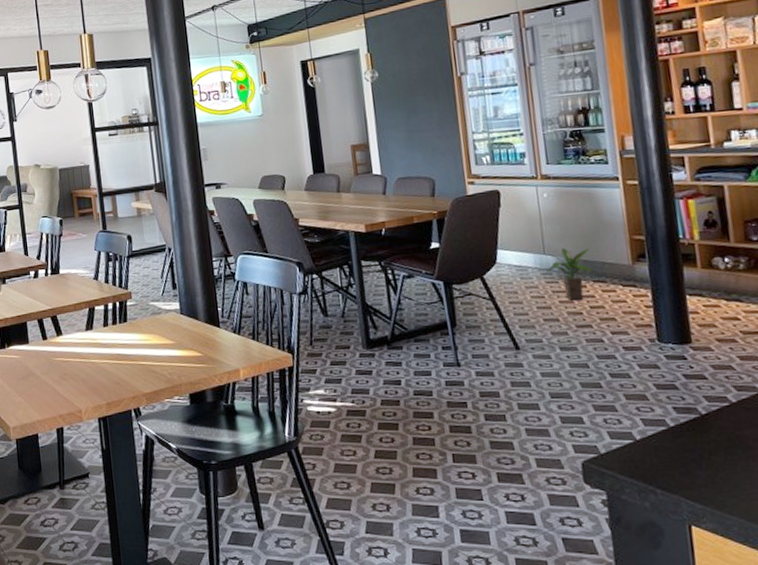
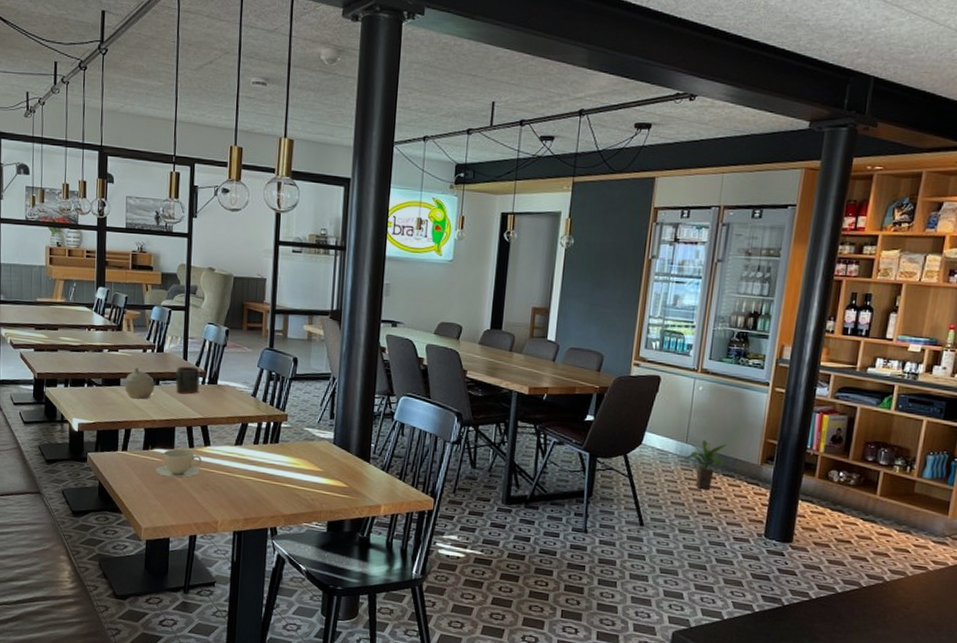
teacup: none [15,342,57,372] -> present [156,449,202,478]
mug: none [19,260,43,289] -> present [175,366,200,394]

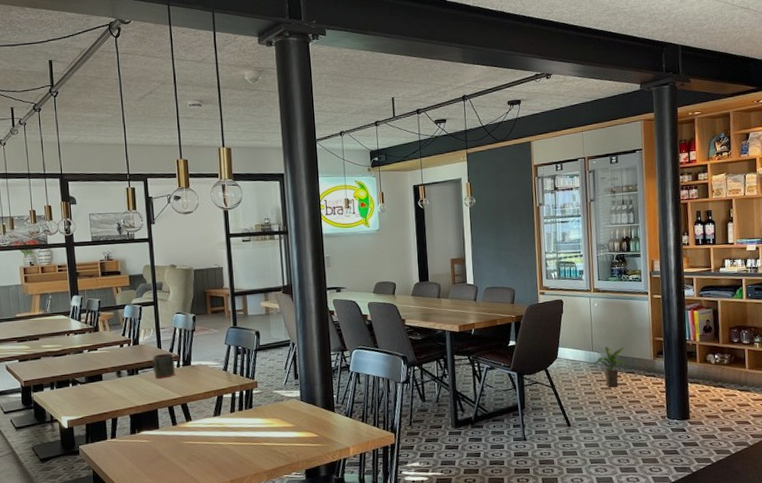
sugar bowl: present [125,367,155,399] -> none [107,361,135,390]
teacup: present [156,449,202,478] -> none [145,427,186,455]

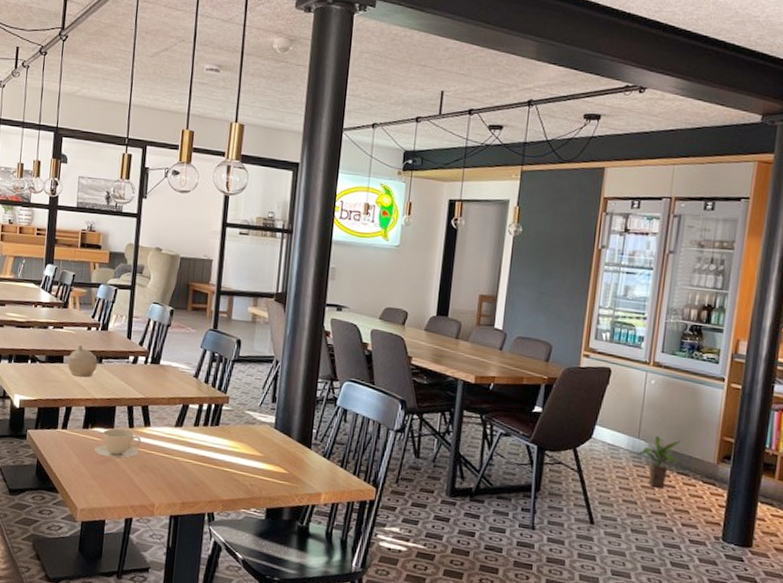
sugar bowl: none [107,361,135,390] -> present [68,344,98,377]
teacup: none [145,427,186,455] -> present [94,428,141,458]
mug: present [152,353,175,379] -> none [118,345,143,374]

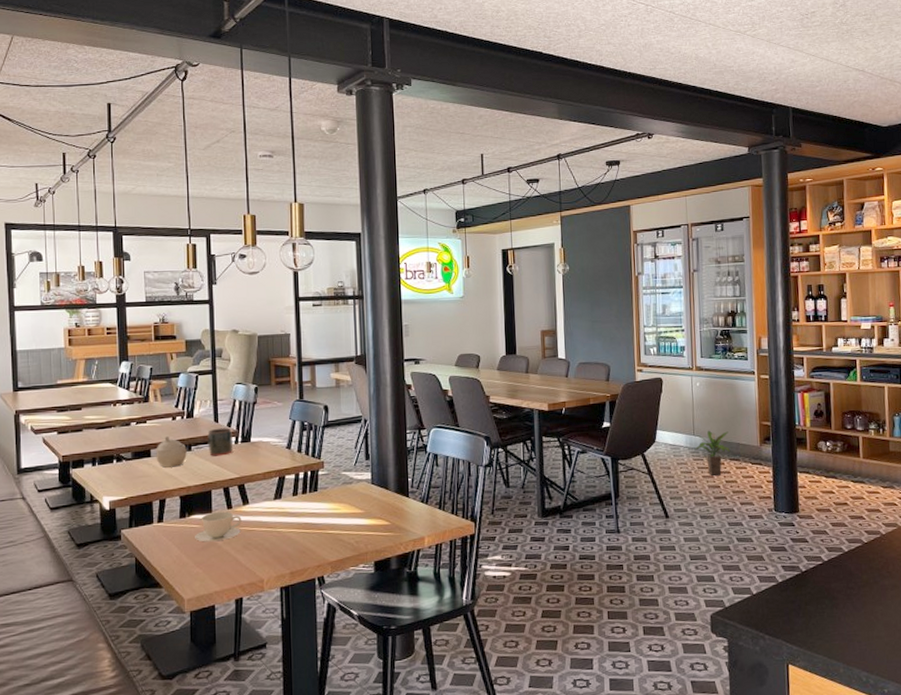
mug: none [118,345,143,374] -> present [207,427,232,456]

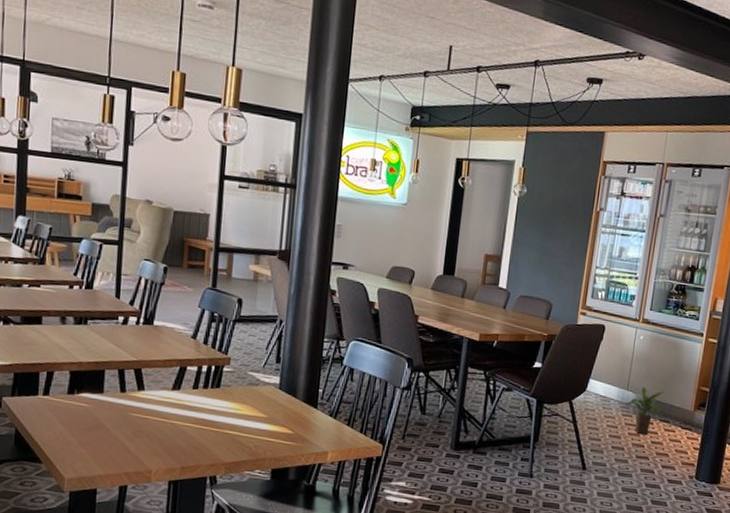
sugar bowl: present [156,435,187,468] -> none [47,304,82,339]
teacup: present [195,511,242,542] -> none [82,393,135,425]
mug: present [207,427,232,456] -> none [106,304,134,335]

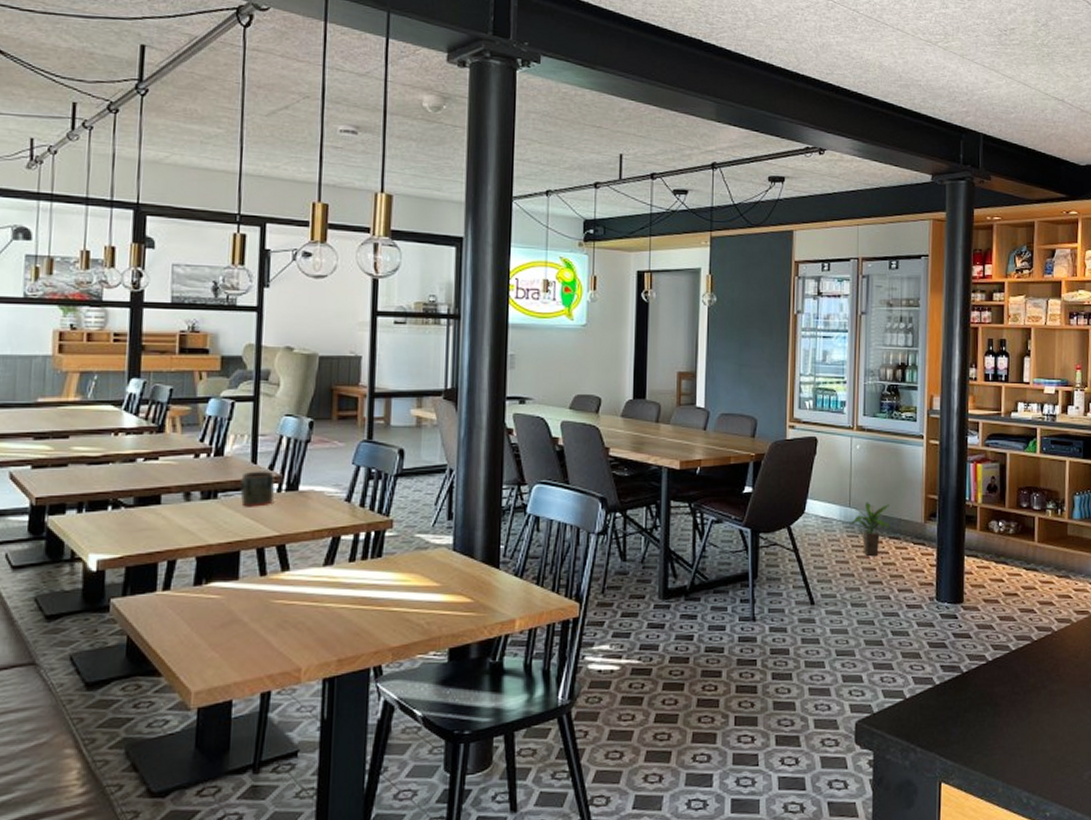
mug: none [106,304,134,335] -> present [240,471,275,507]

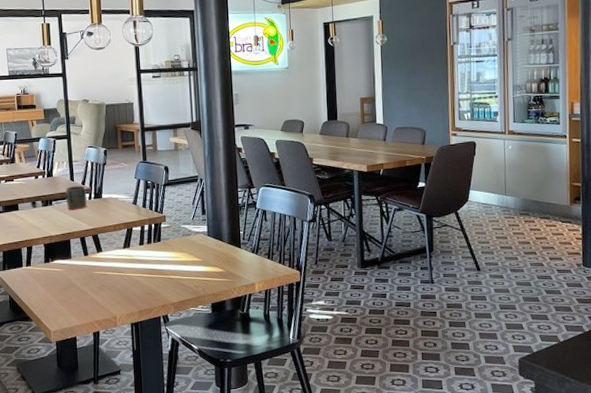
potted plant: present [849,502,891,556] -> none [506,190,541,232]

